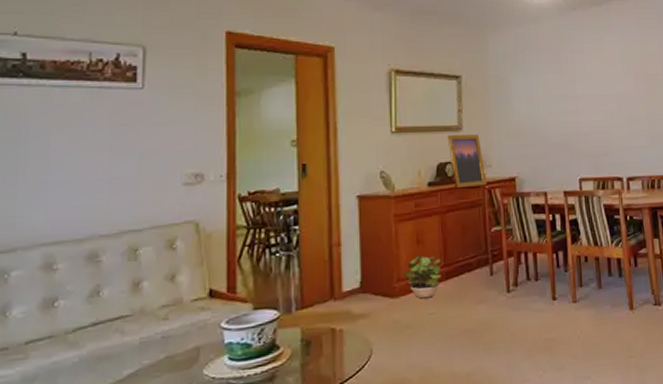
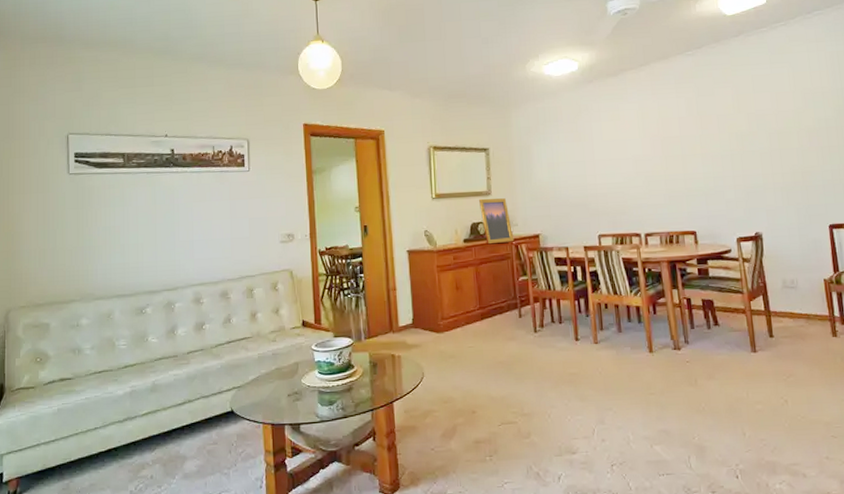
potted plant: present [403,255,441,299] -> none [446,299,477,335]

